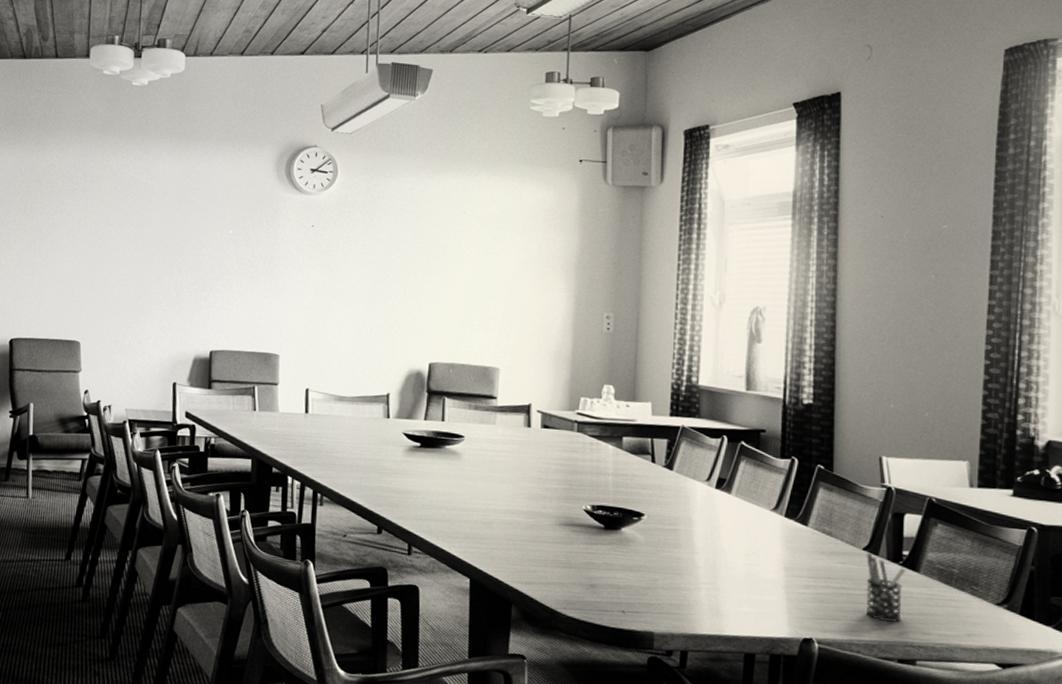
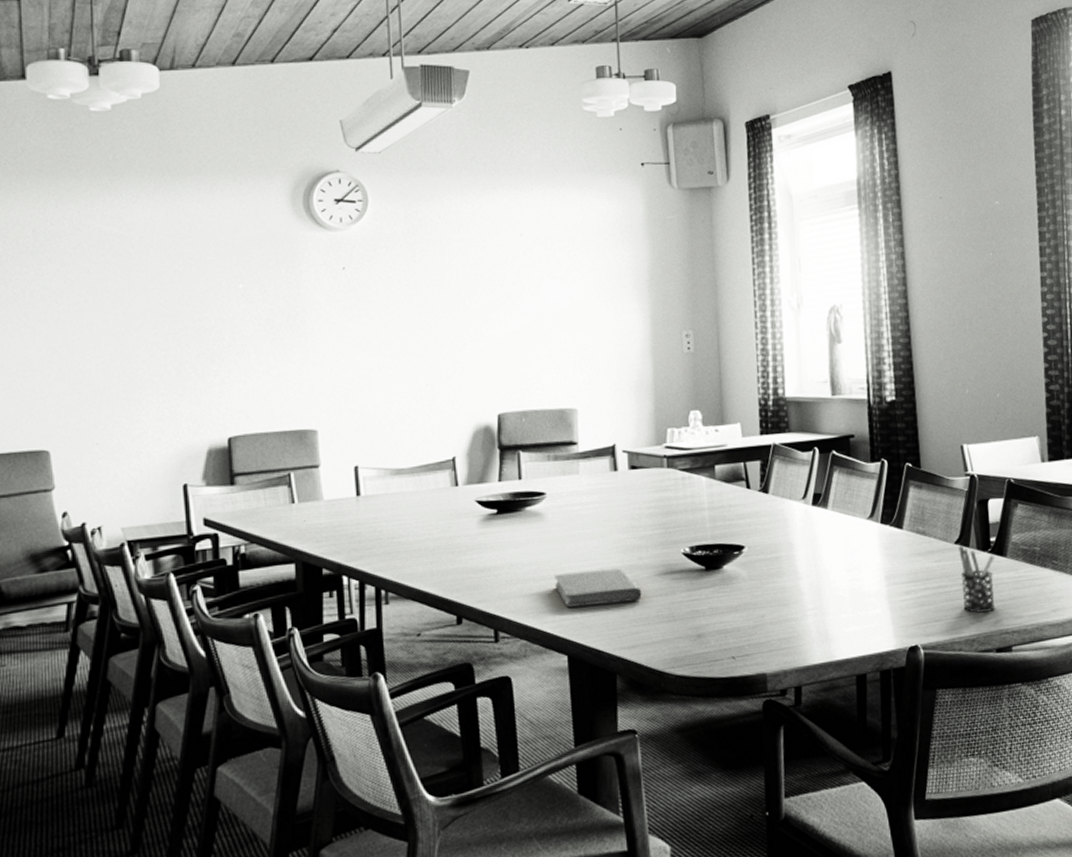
notebook: none [465,507,543,544] -> present [555,568,642,608]

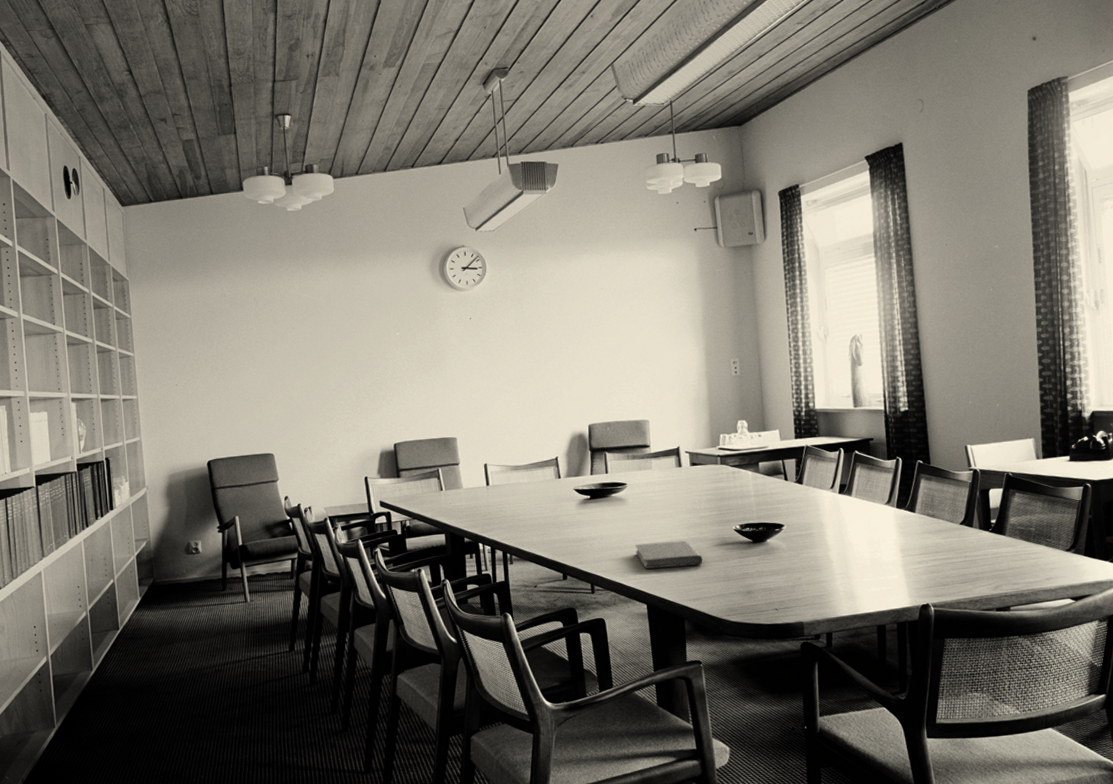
pen holder: present [958,545,996,613] -> none [963,526,996,580]

